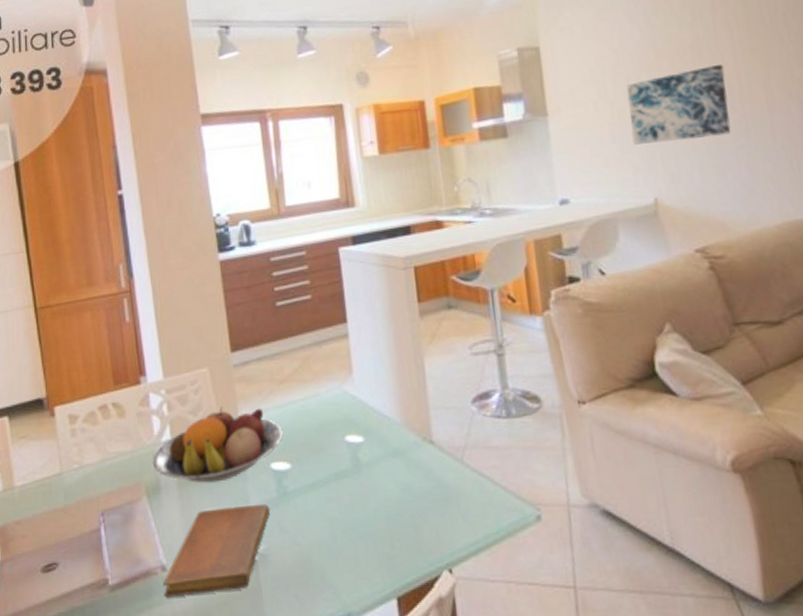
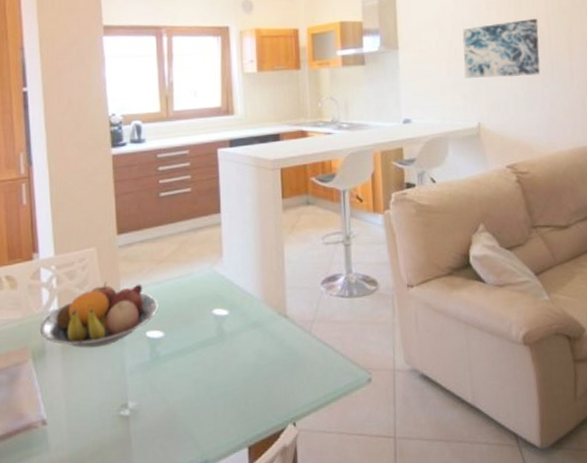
notebook: present [163,503,270,598] -> none [43,366,142,448]

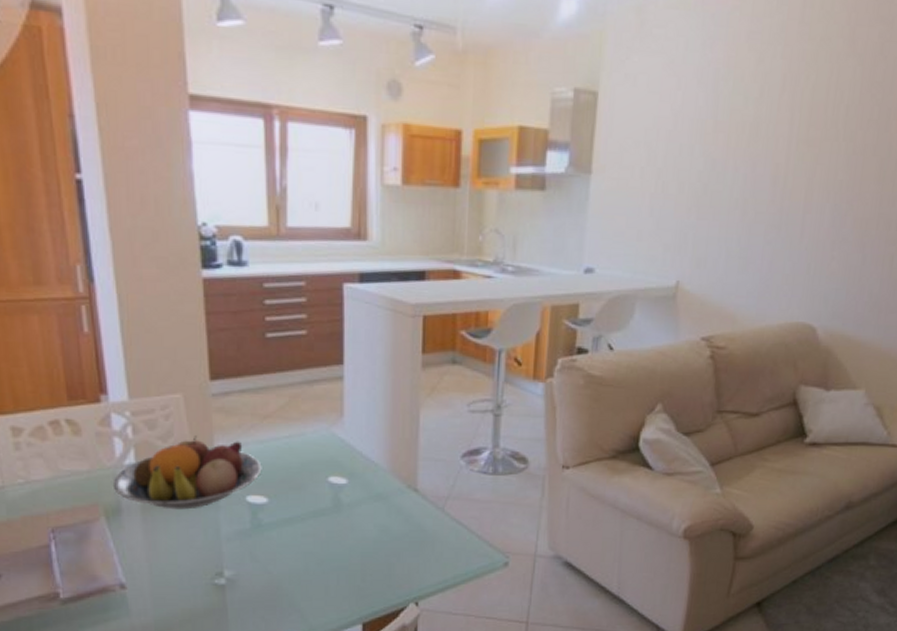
wall art: present [462,19,540,78] -> none [670,150,775,227]

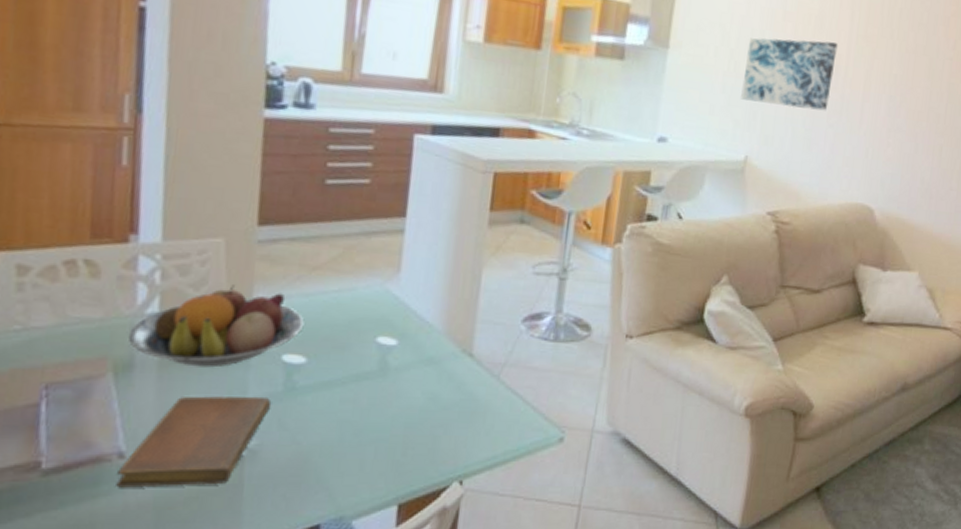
notebook: none [122,533,241,613] -> present [116,396,270,488]
wall art: none [670,150,775,227] -> present [741,38,838,111]

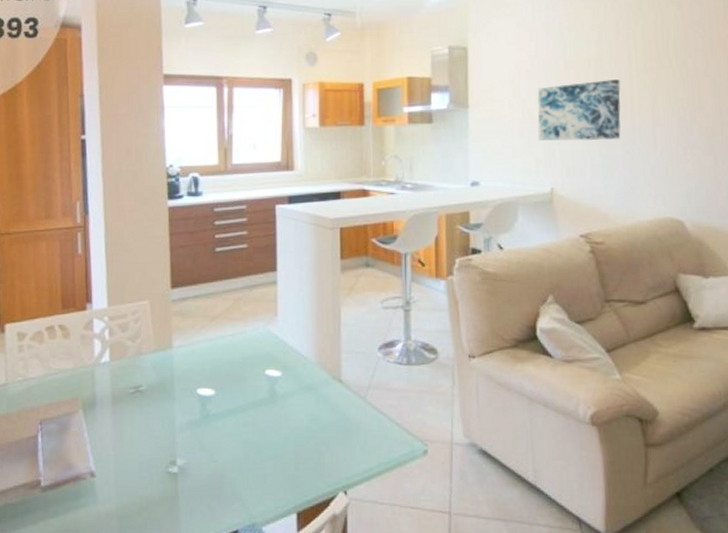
notebook: present [116,396,270,488] -> none [91,423,192,500]
fruit bowl: present [129,285,305,368] -> none [91,336,211,402]

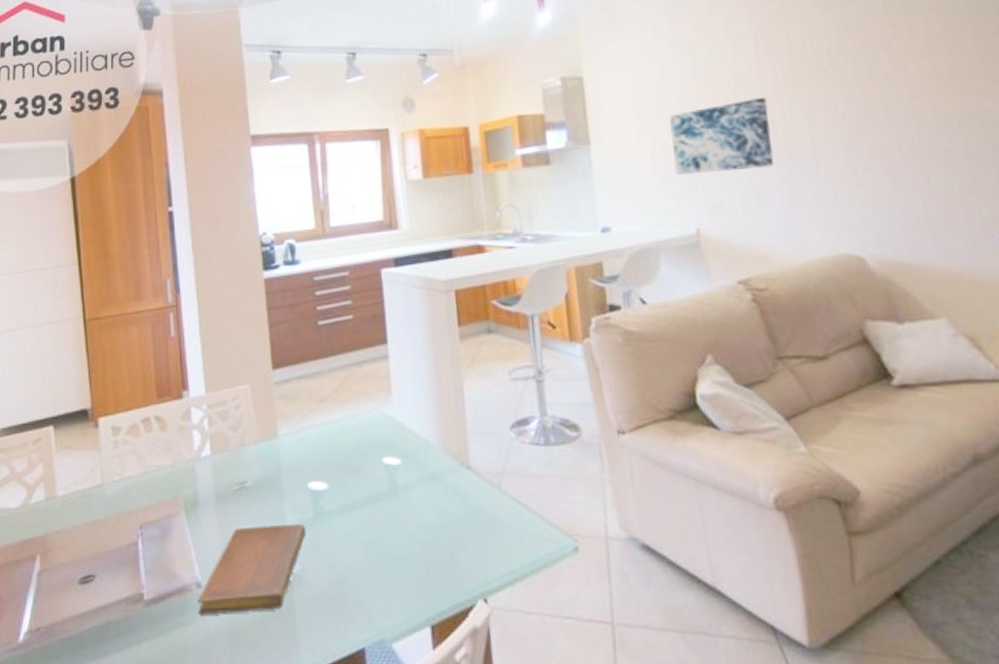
notebook: none [91,423,192,500] -> present [198,523,305,615]

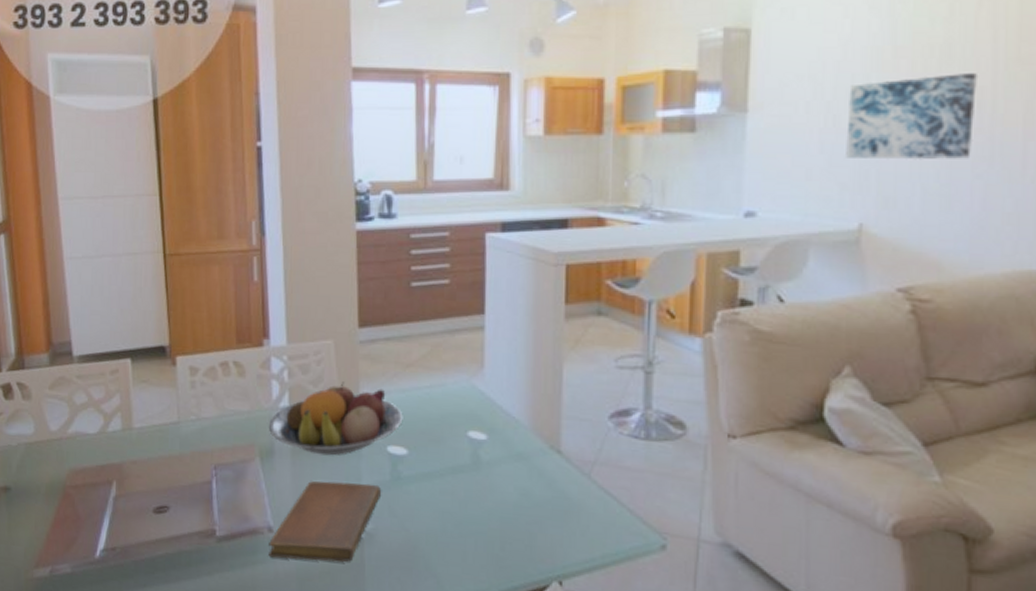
fruit bowl: none [192,424,321,500] -> present [269,381,403,456]

